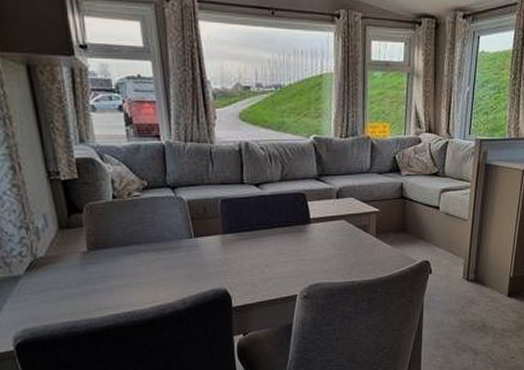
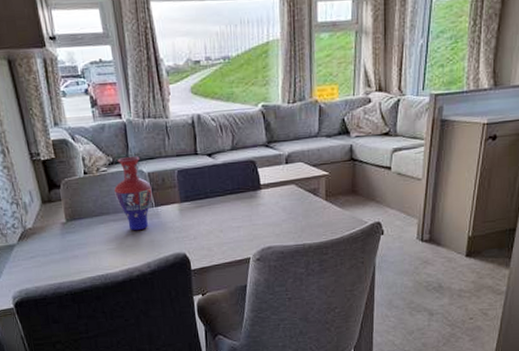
vase: none [148,182,192,264] -> present [114,156,153,231]

